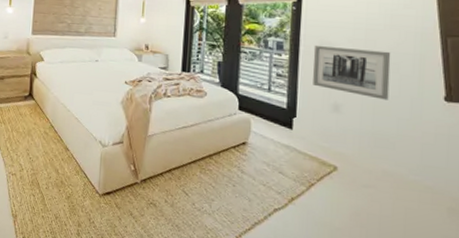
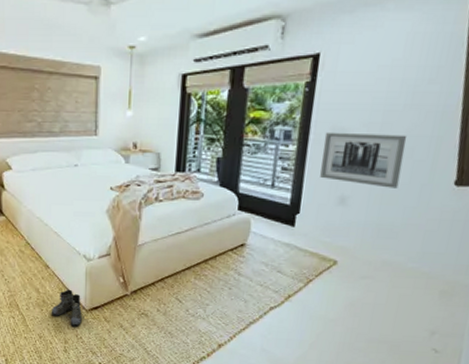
boots: none [67,172,98,211] -> present [51,289,84,327]

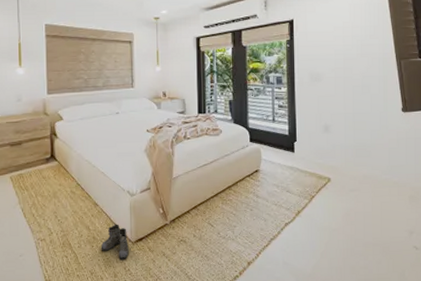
wall art: present [320,132,407,188] -> none [306,76,364,117]

